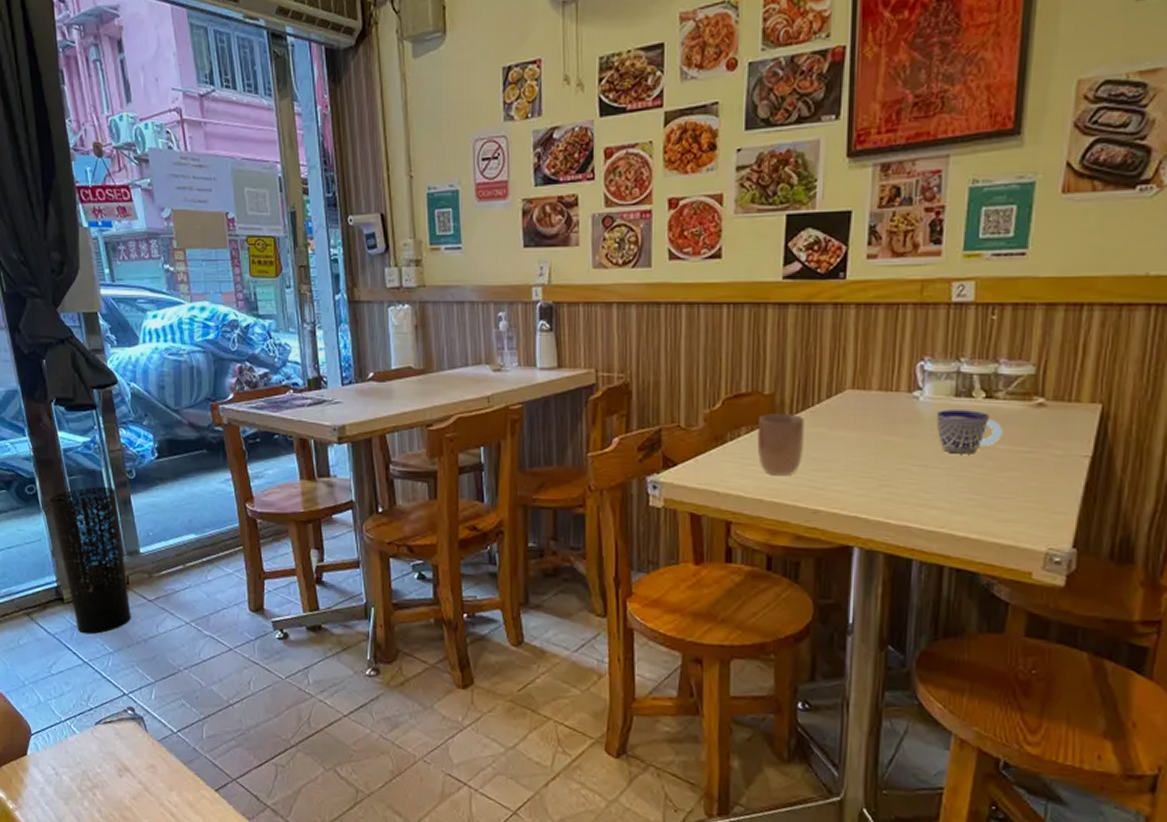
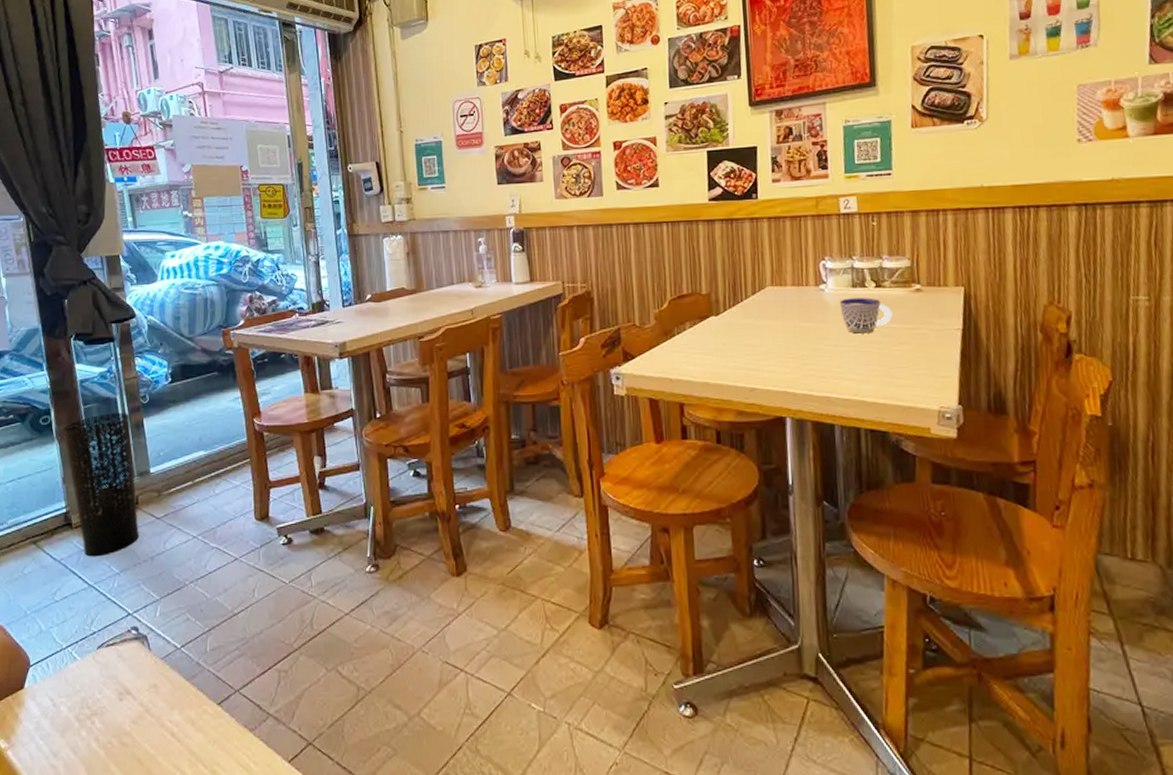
cup: present [757,414,804,476] -> none [698,309,738,362]

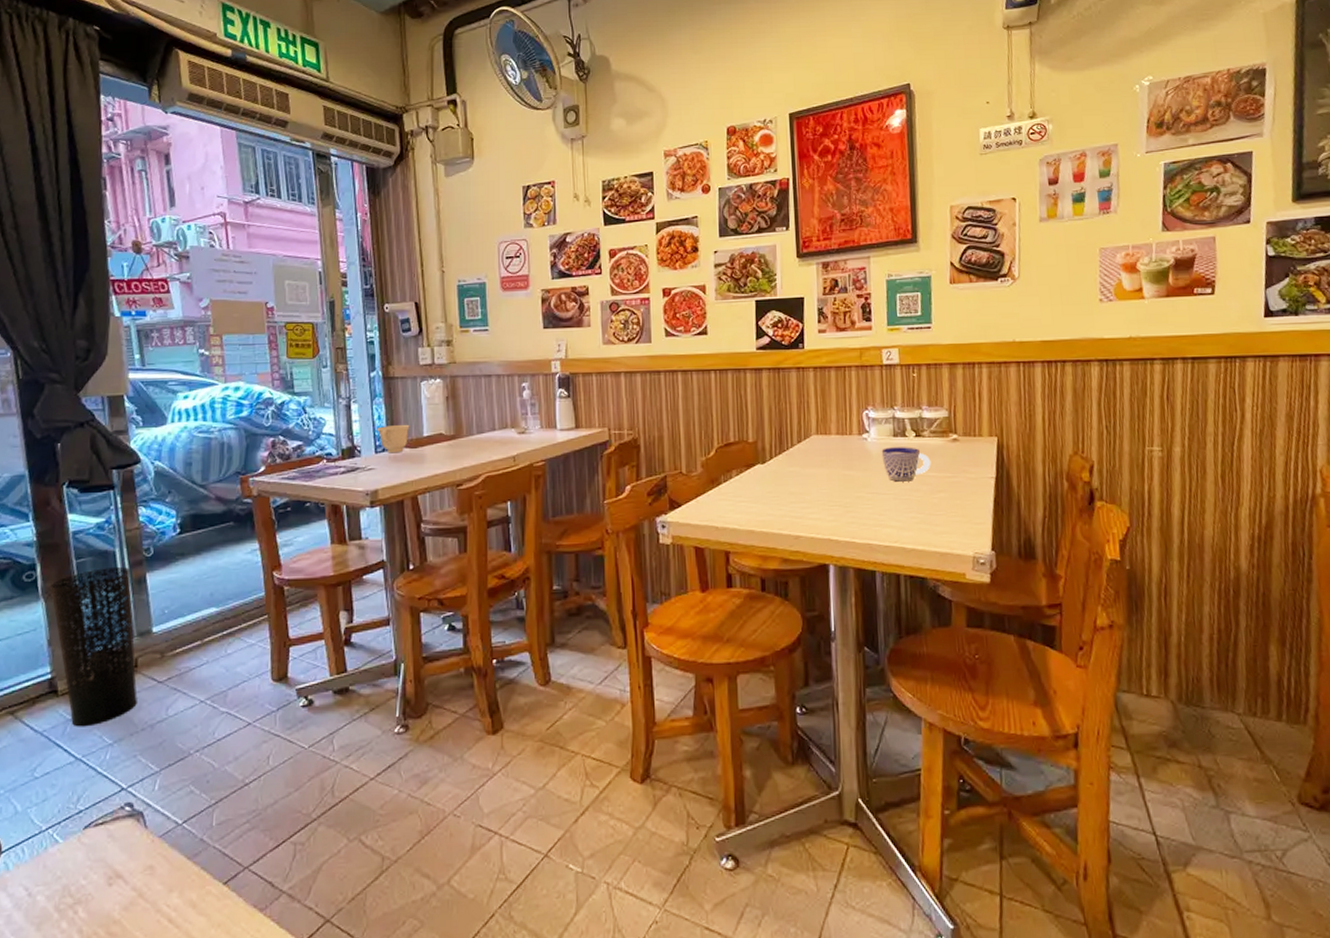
teacup: none [343,279,374,307] -> present [377,424,410,454]

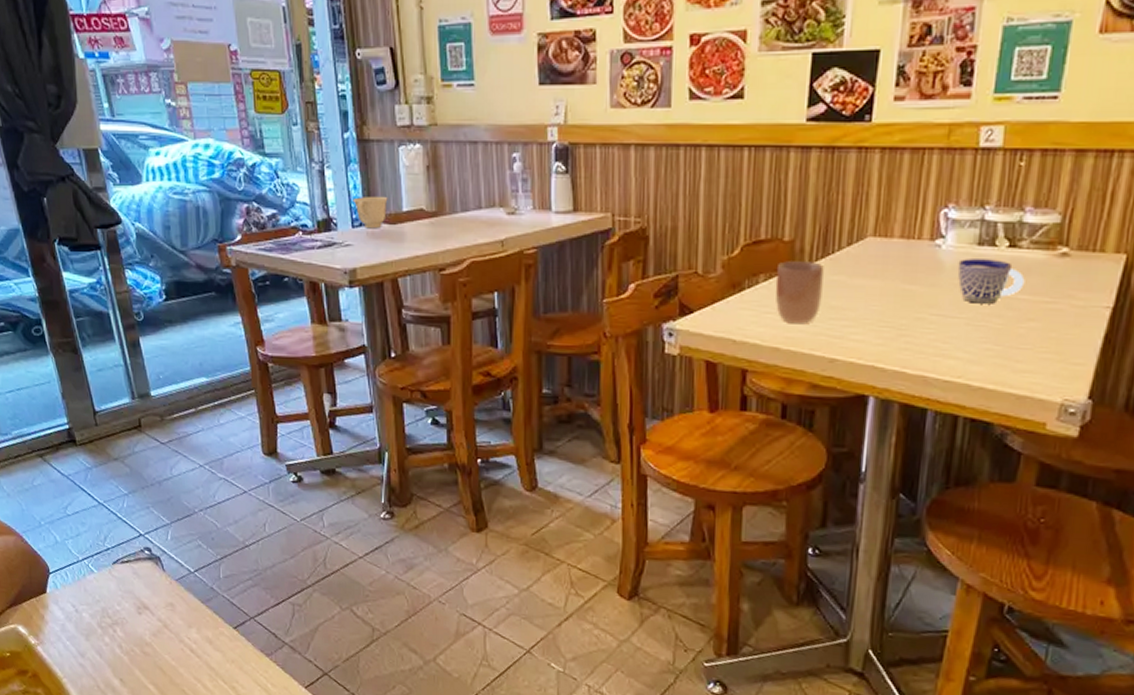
umbrella stand: present [50,567,137,727] -> none [57,329,144,476]
cup: none [745,457,783,510] -> present [775,261,824,325]

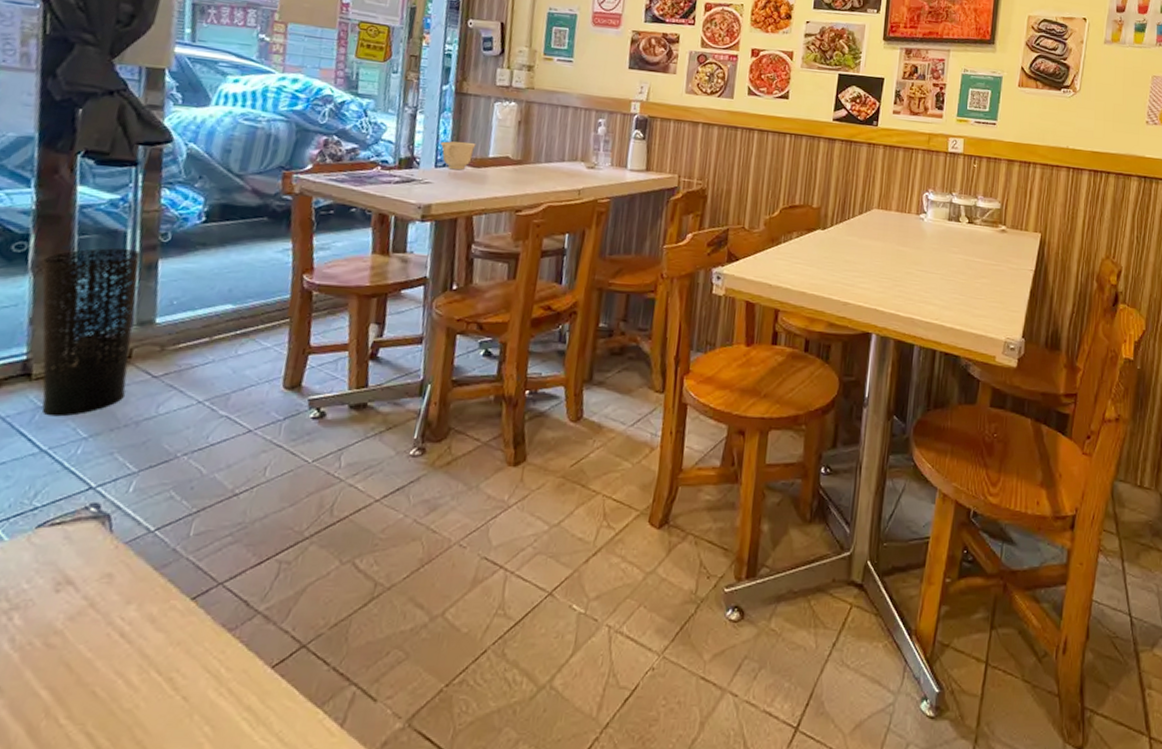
umbrella stand: none [57,329,144,476] -> present [42,248,141,417]
cup: present [775,261,824,325] -> none [804,223,842,274]
cup: present [957,259,1025,304] -> none [934,230,979,264]

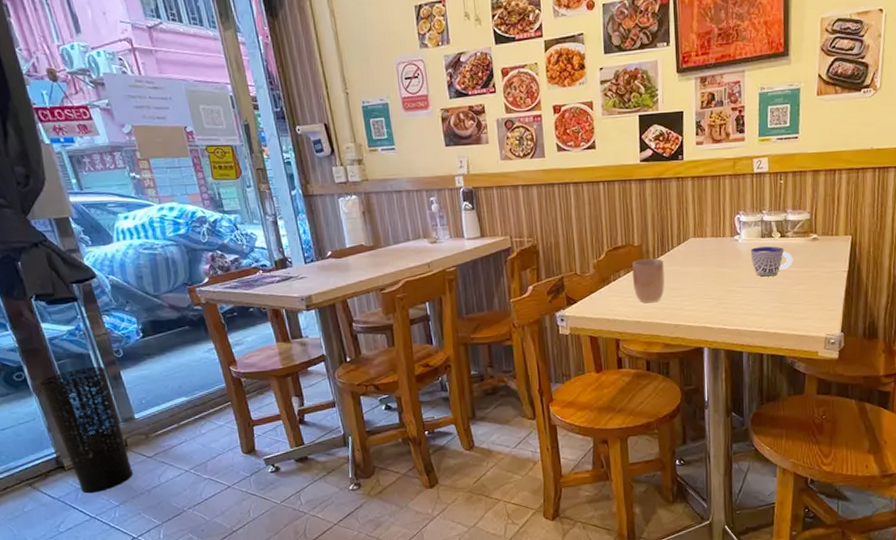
teacup: present [440,141,476,171] -> none [303,237,333,264]
cup: none [804,223,842,274] -> present [631,258,665,303]
cup: none [934,230,979,264] -> present [750,246,793,277]

